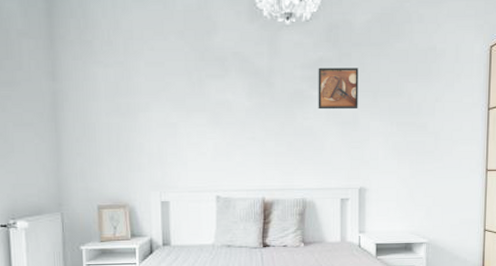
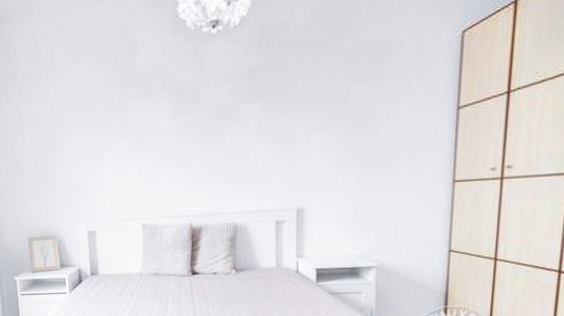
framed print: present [318,67,359,110] -> none [249,74,296,125]

